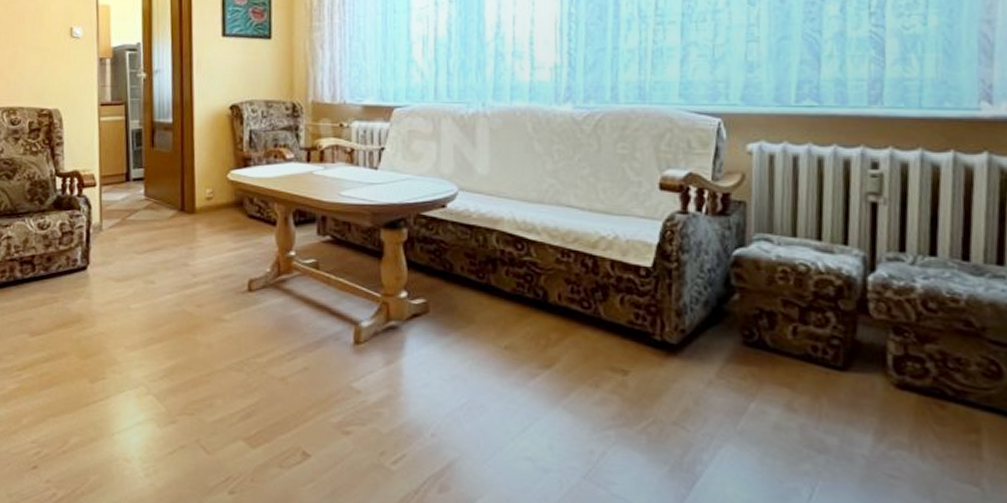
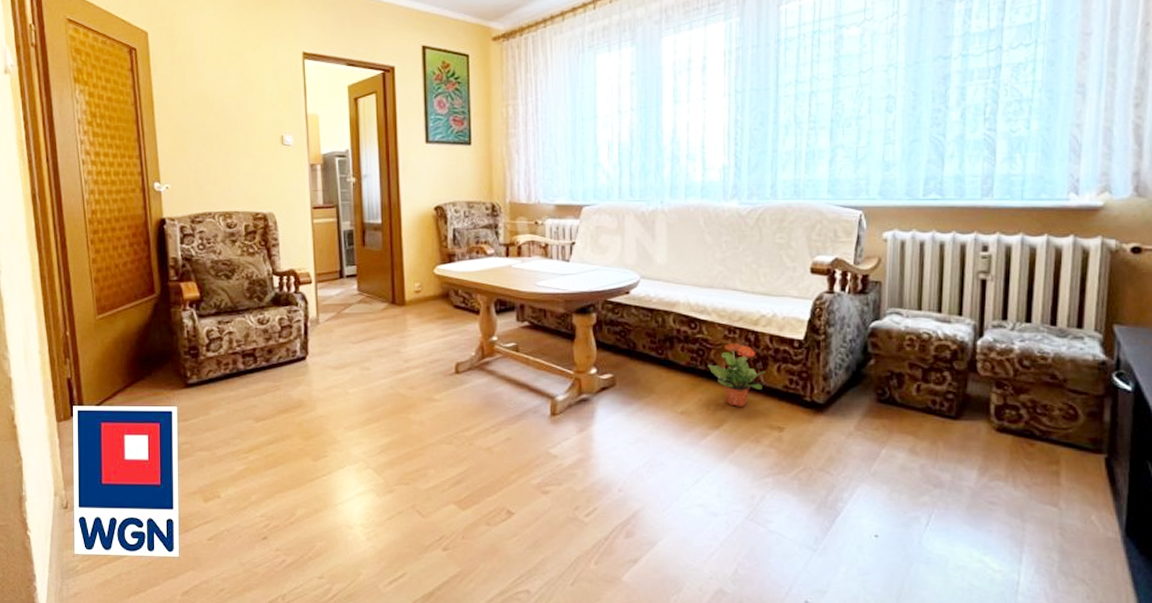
potted plant: none [537,267,607,344] -> present [708,342,766,407]

